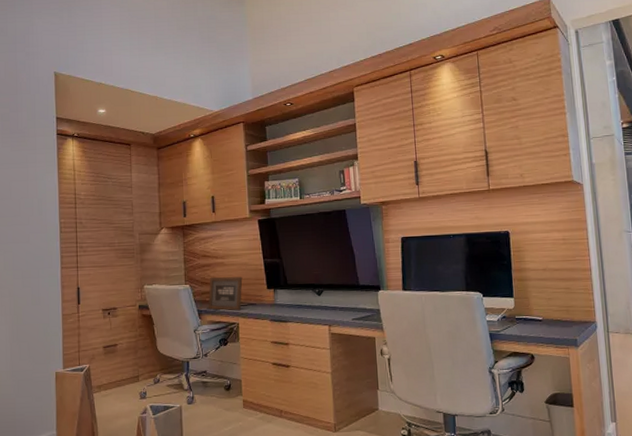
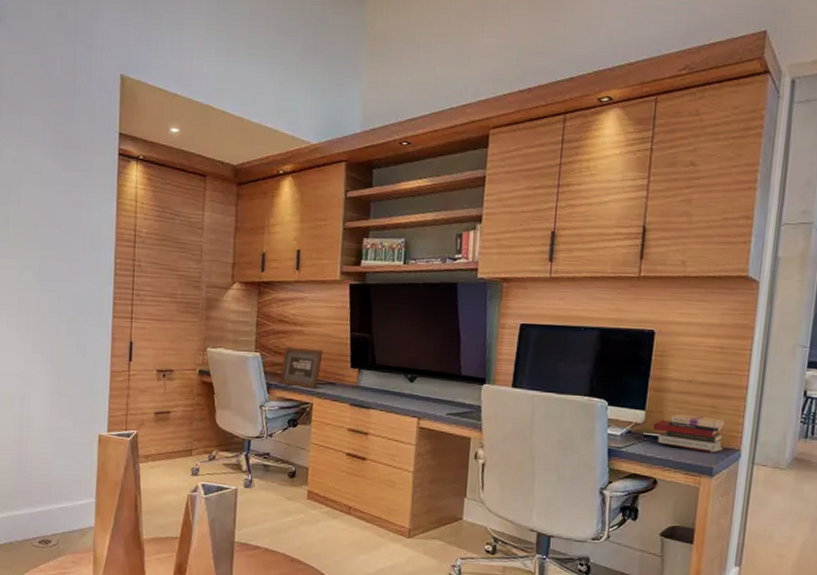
books: none [522,296,582,328] -> present [652,413,725,453]

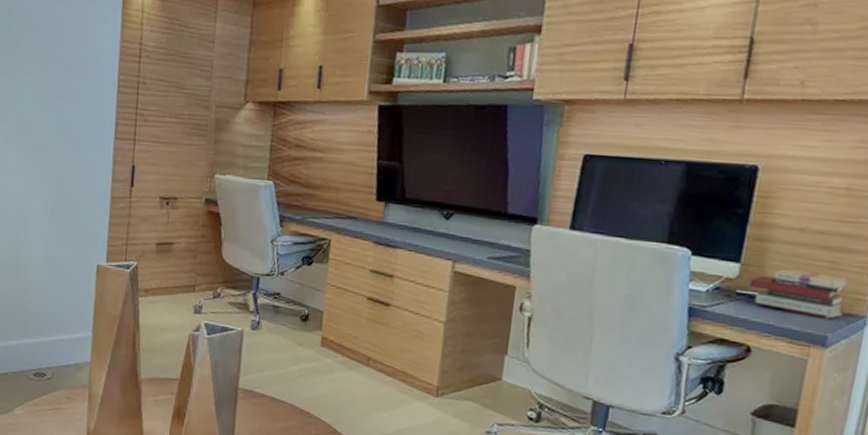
picture frame: present [279,346,323,390] -> none [293,175,345,224]

